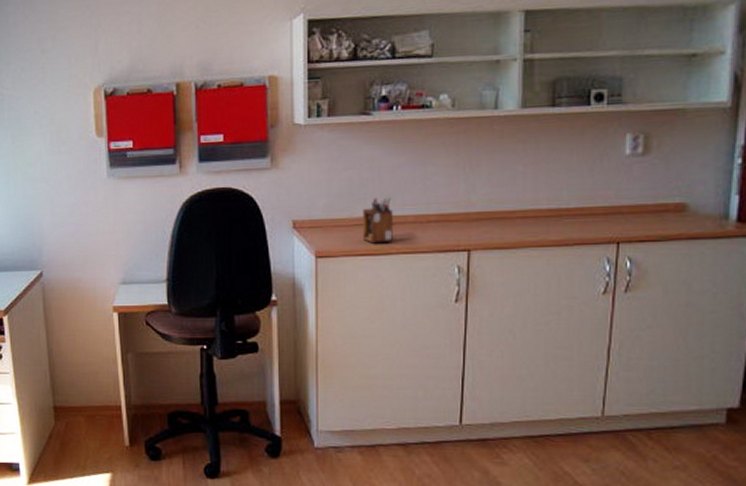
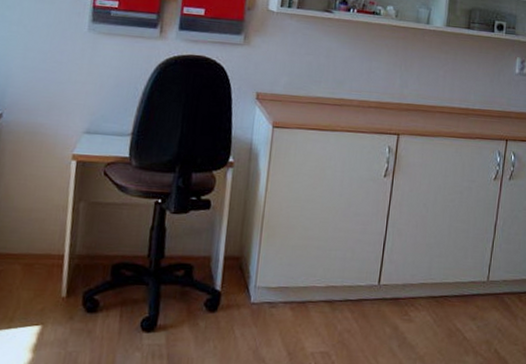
desk organizer: present [363,197,393,244] -> none [315,81,342,121]

